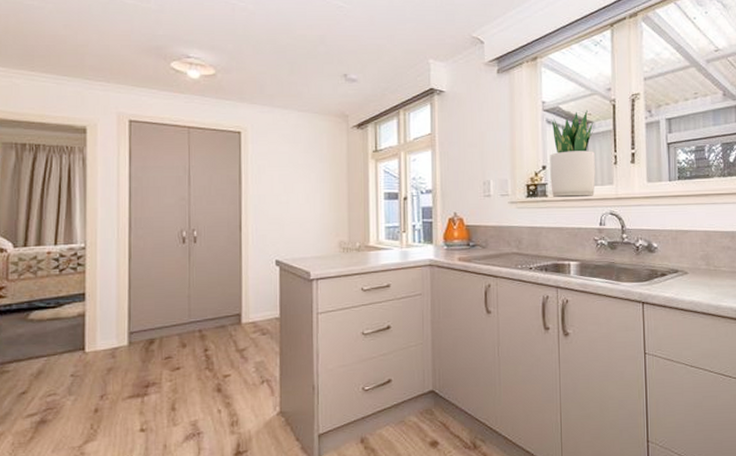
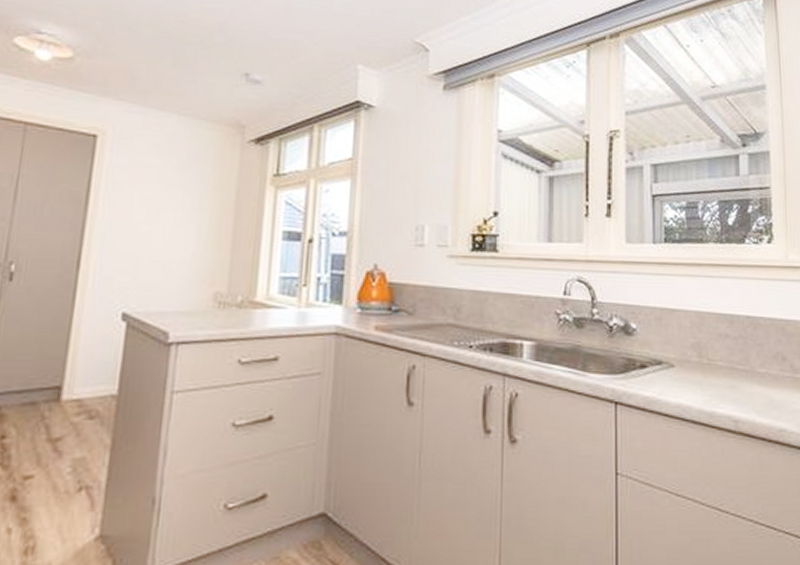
planter: present [550,110,596,198] -> none [503,145,561,257]

